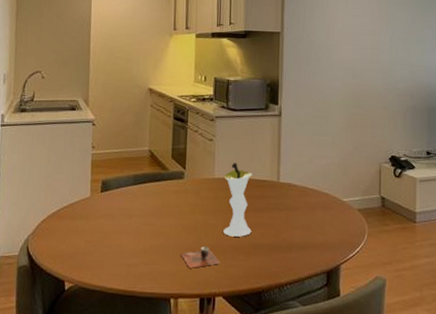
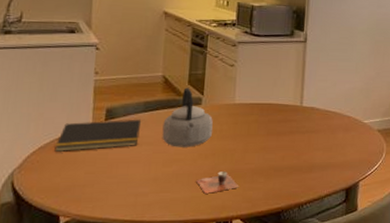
notepad: none [60,191,132,221] -> present [54,119,142,151]
teapot: none [149,162,195,221] -> present [162,88,213,147]
vase: present [223,163,253,237] -> none [243,88,275,160]

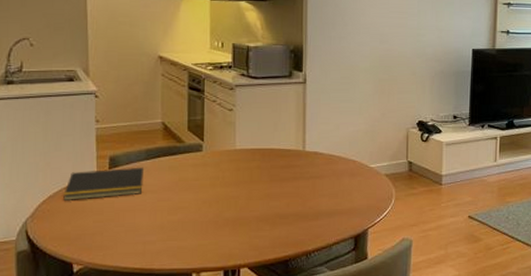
teapot: present [162,88,213,147] -> none [165,134,215,195]
cup: present [196,171,239,194] -> none [202,219,245,242]

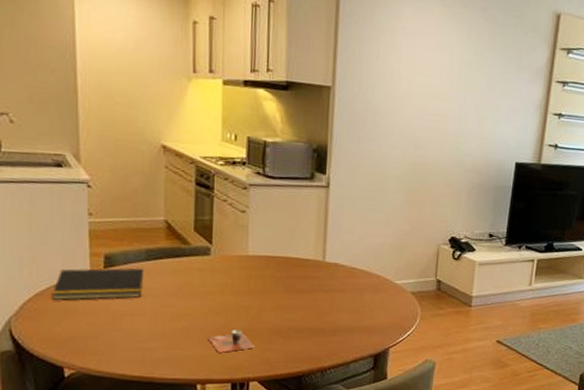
cup: none [202,219,245,242] -> present [208,330,256,353]

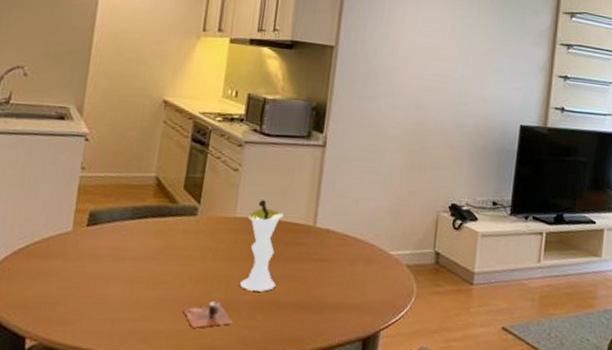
notepad: present [52,268,145,300] -> none [28,225,128,261]
vase: none [259,239,294,320] -> present [240,200,284,292]

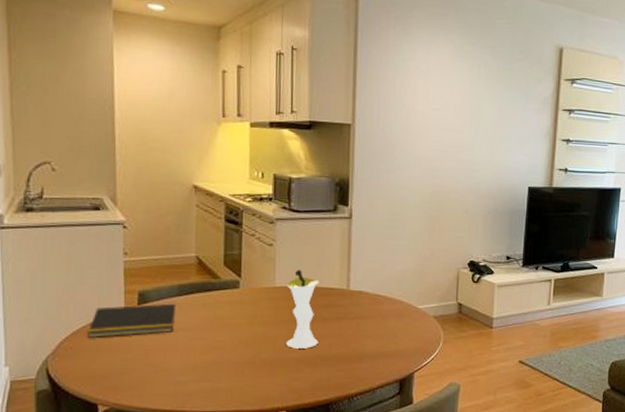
notepad: none [28,225,128,261] -> present [88,303,177,338]
cup: present [183,301,233,328] -> none [238,360,284,384]

